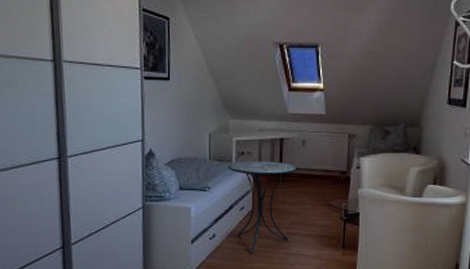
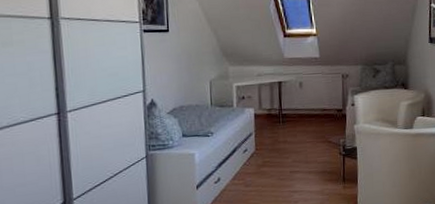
side table: present [227,161,296,253] -> none [229,104,295,194]

